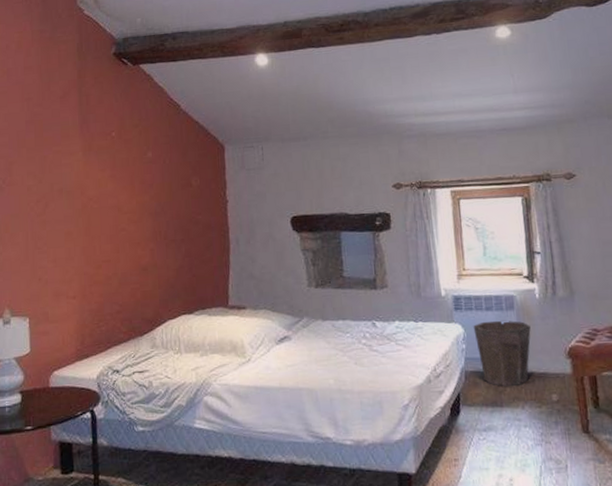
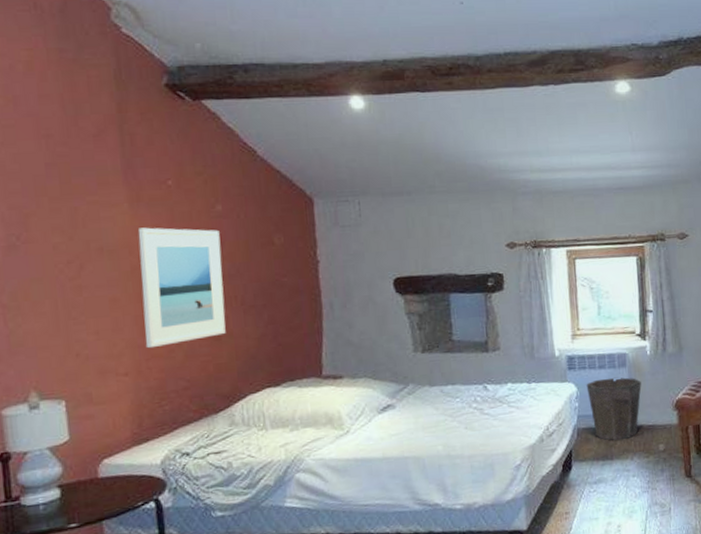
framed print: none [88,172,152,276] -> present [138,227,226,349]

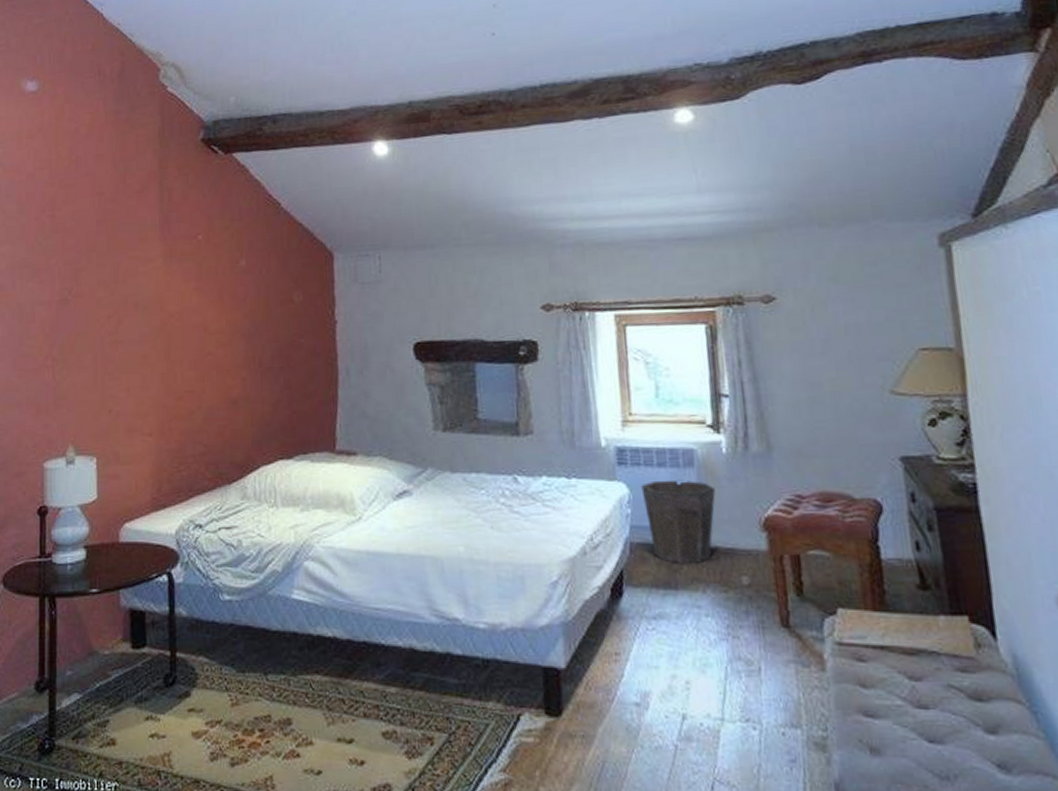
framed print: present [138,227,226,349] -> none [169,283,244,409]

